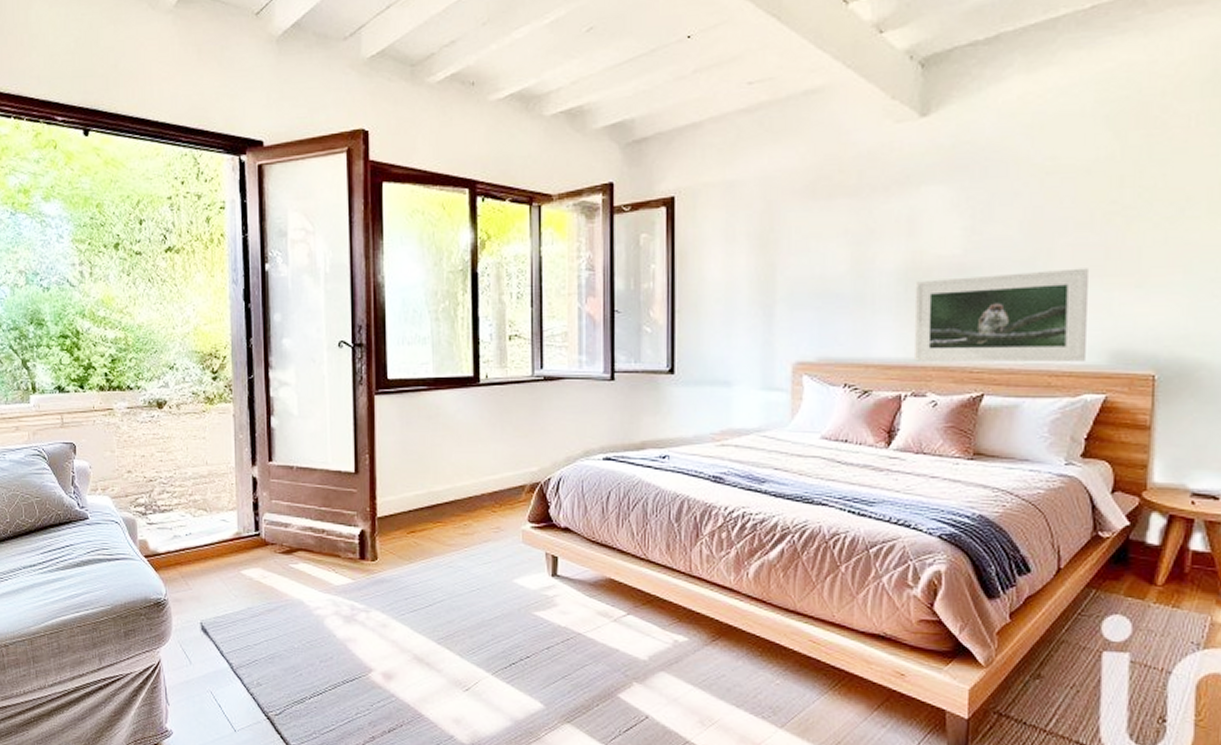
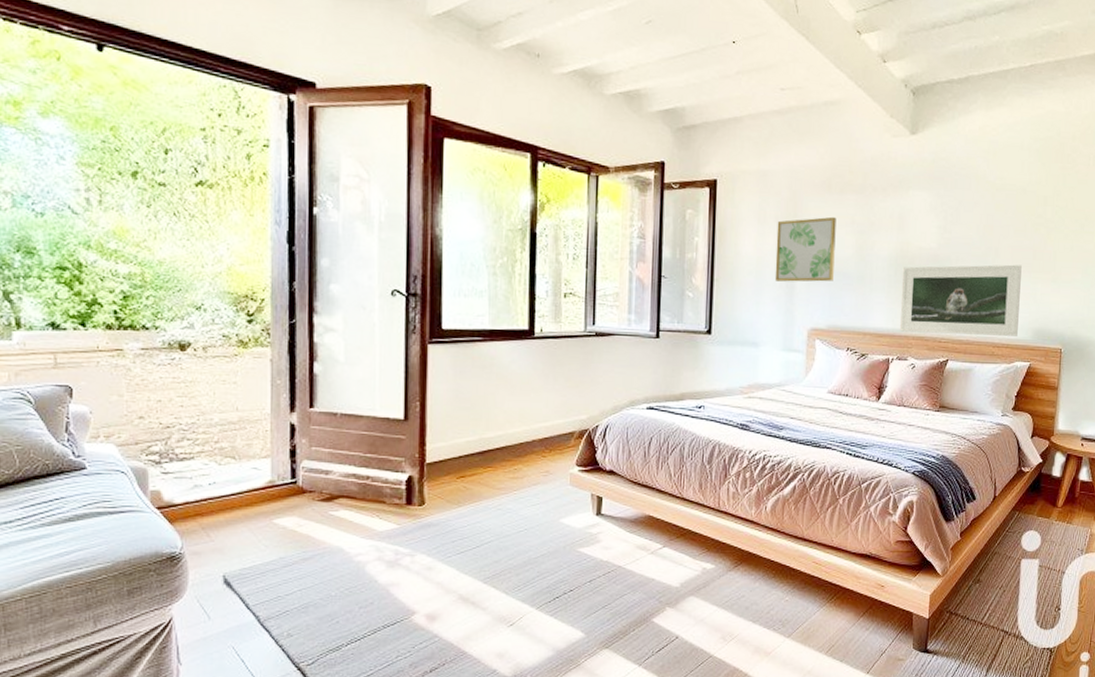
wall art: none [748,227,824,309] -> present [774,216,836,282]

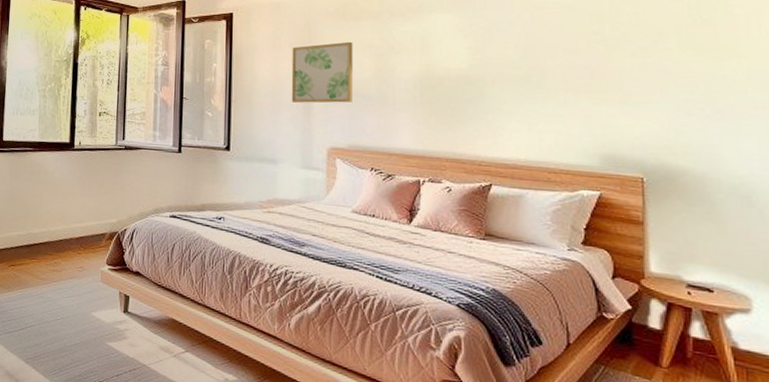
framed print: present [899,264,1022,336] -> none [429,84,580,162]

